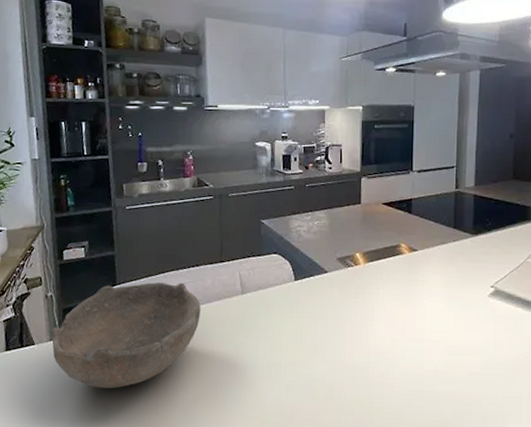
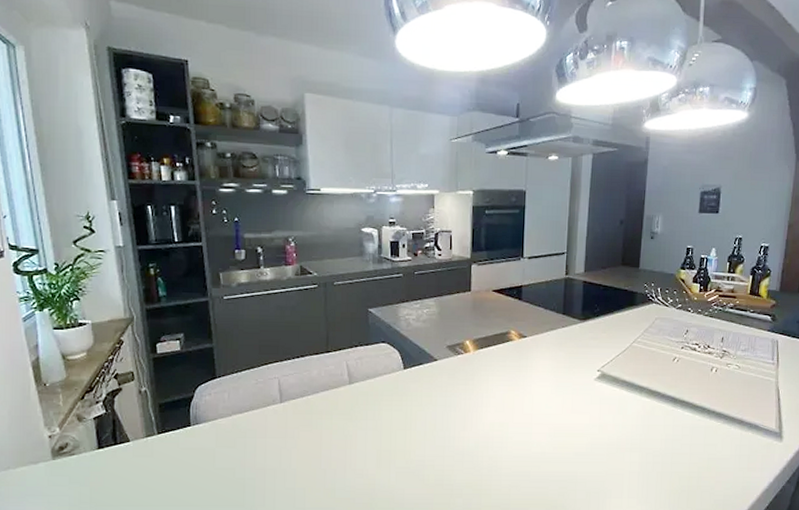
bowl: present [51,282,201,389] -> none [147,374,307,482]

